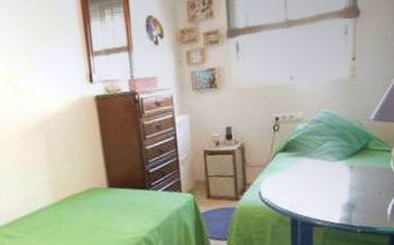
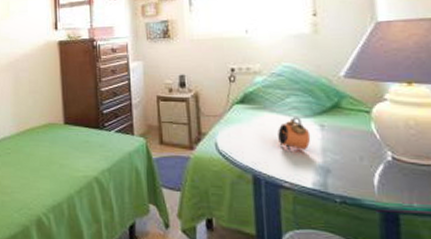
alarm clock: none [314,160,342,193] -> present [278,117,311,151]

